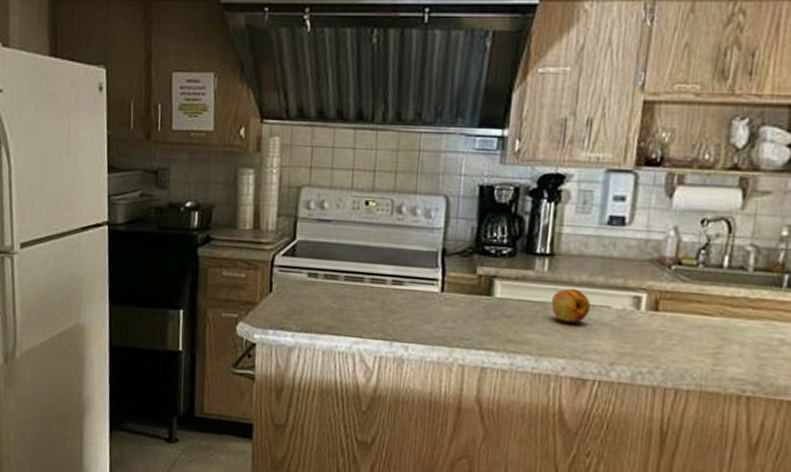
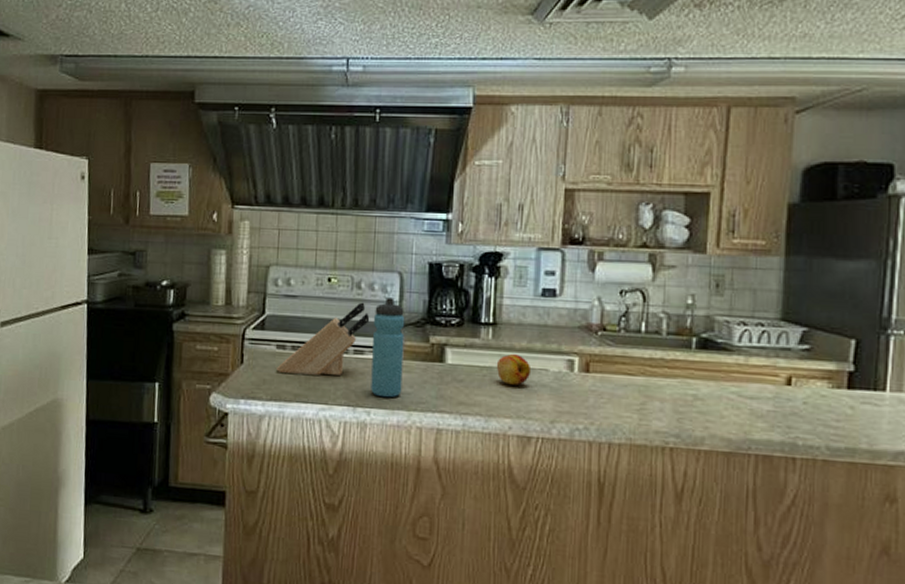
knife block: none [307,228,411,307] -> present [276,302,370,375]
water bottle: none [409,223,450,333] -> present [371,297,405,398]

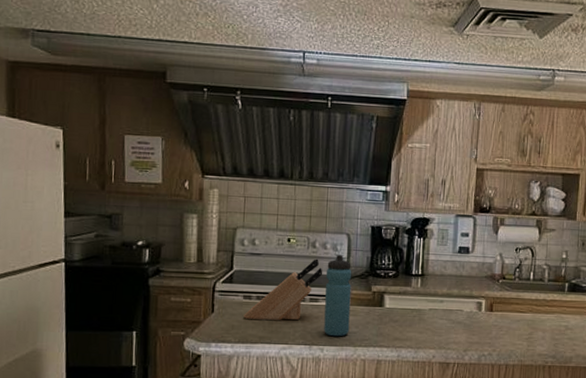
fruit: present [496,354,532,385] -> none [423,299,450,323]

